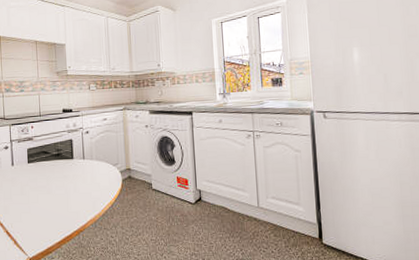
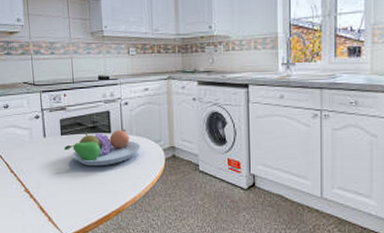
fruit bowl: none [31,155,100,191] -> present [64,129,141,167]

